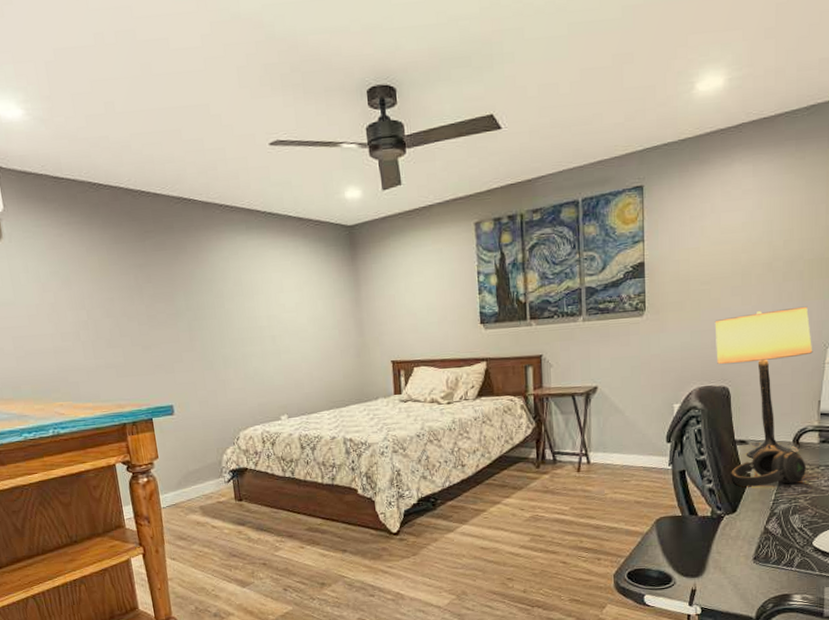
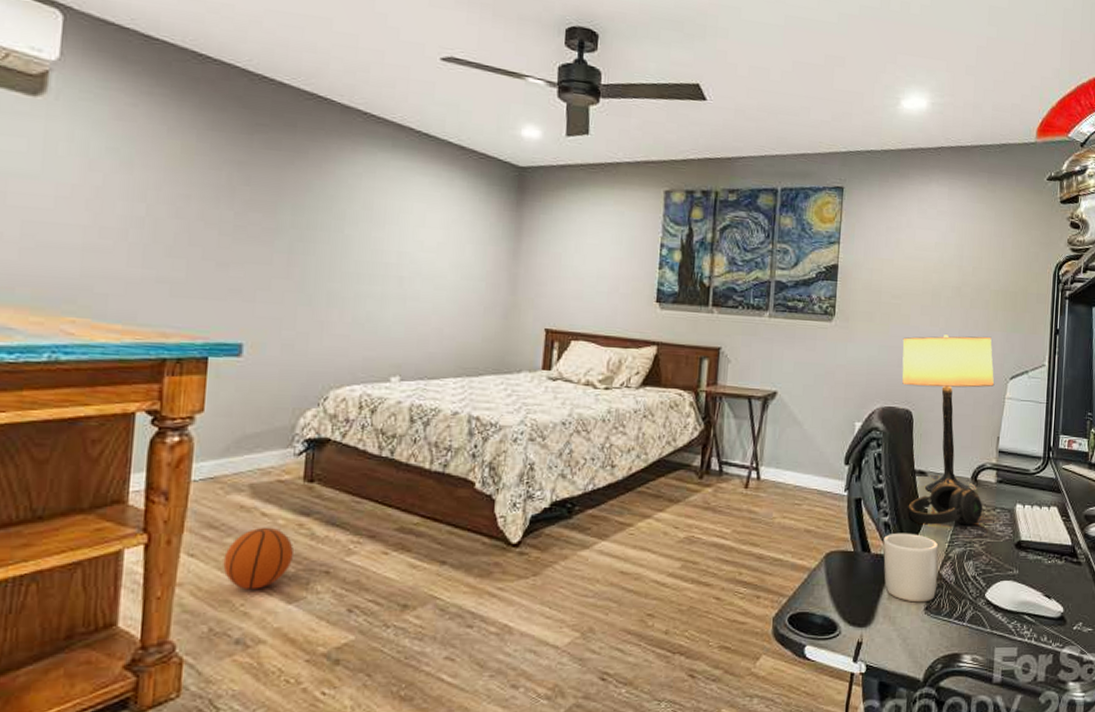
basketball: none [194,535,240,580] -> present [223,527,293,589]
mug: none [709,495,764,554] -> present [883,532,939,603]

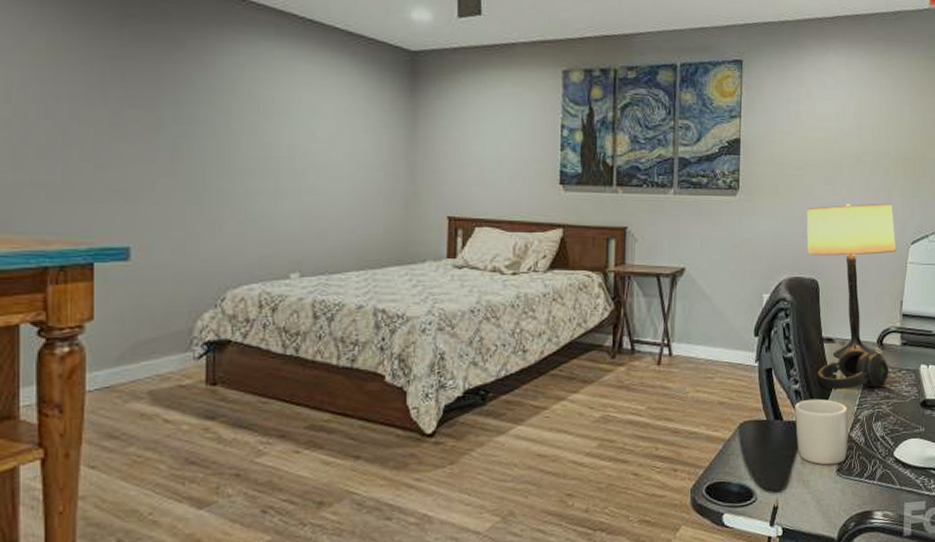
basketball: present [223,527,293,589] -> none [127,433,200,498]

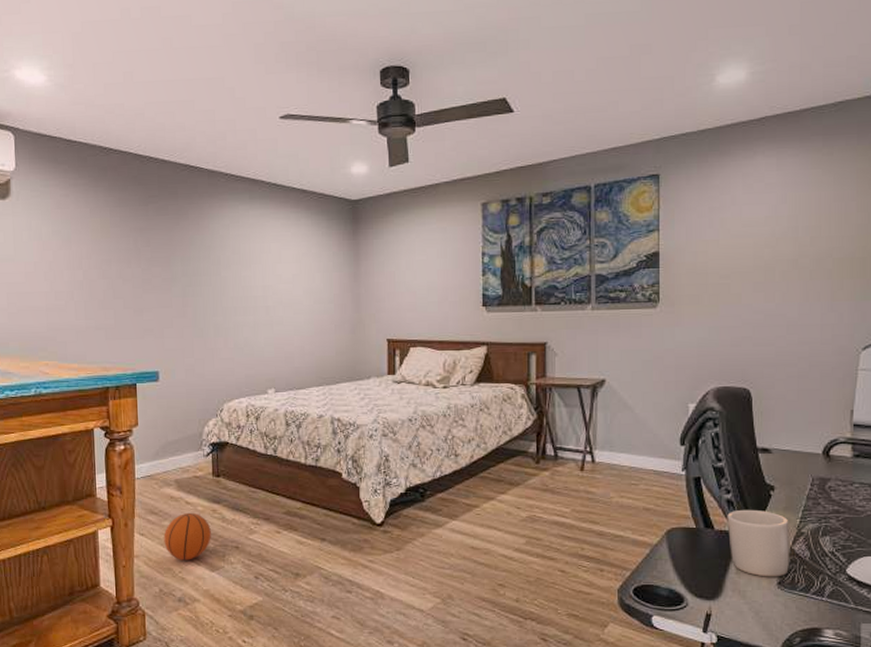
basketball: none [127,433,200,498] -> present [164,512,211,560]
table lamp: present [806,203,897,359] -> none [734,307,844,470]
headphones: present [817,344,889,390] -> none [752,455,839,501]

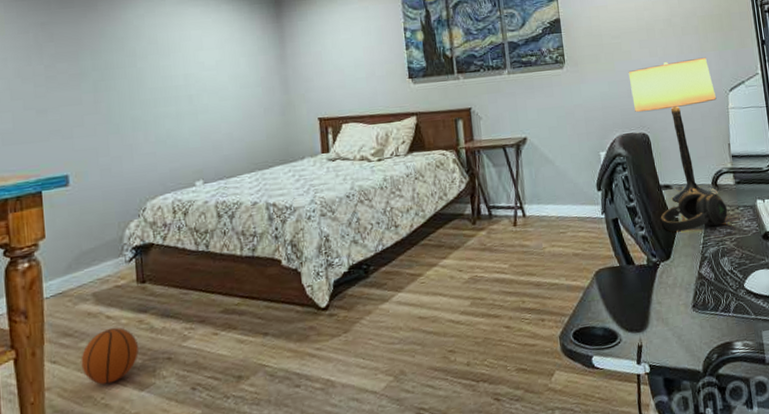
mug: present [727,509,789,577] -> none [644,241,700,303]
table lamp: none [734,307,844,470] -> present [628,57,719,203]
headphones: none [752,455,839,501] -> present [660,188,728,232]

